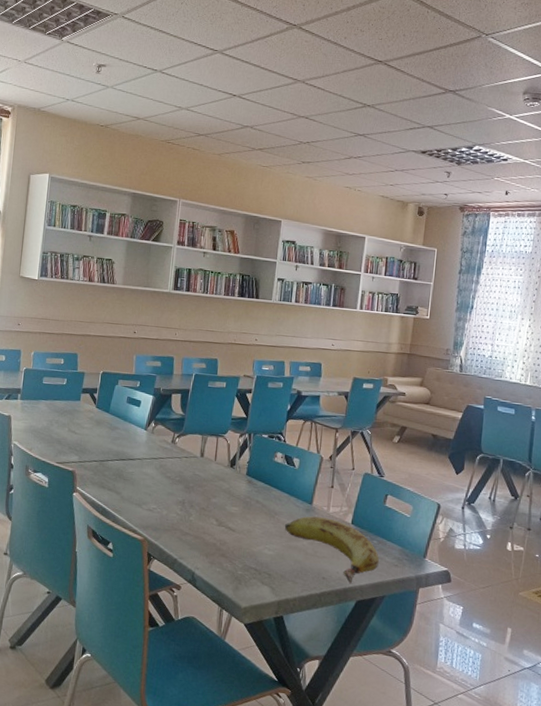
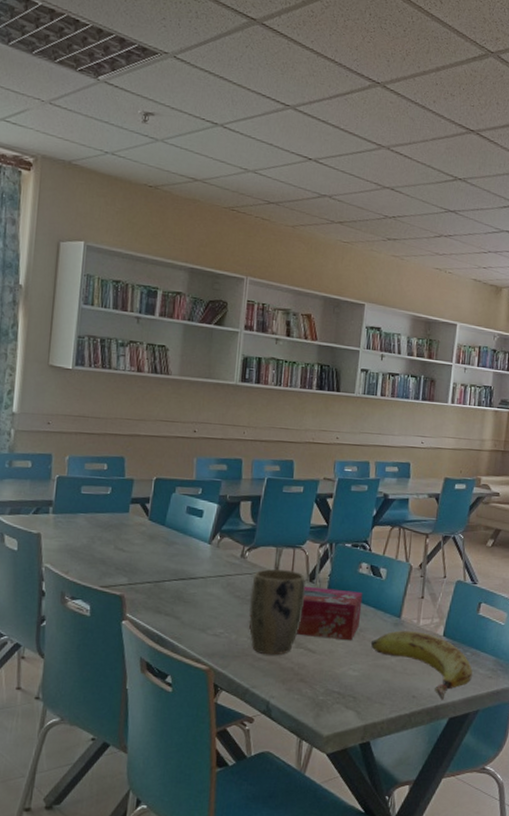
plant pot: none [177,454,227,531] -> present [248,569,306,655]
tissue box: none [178,471,278,523] -> present [249,586,363,641]

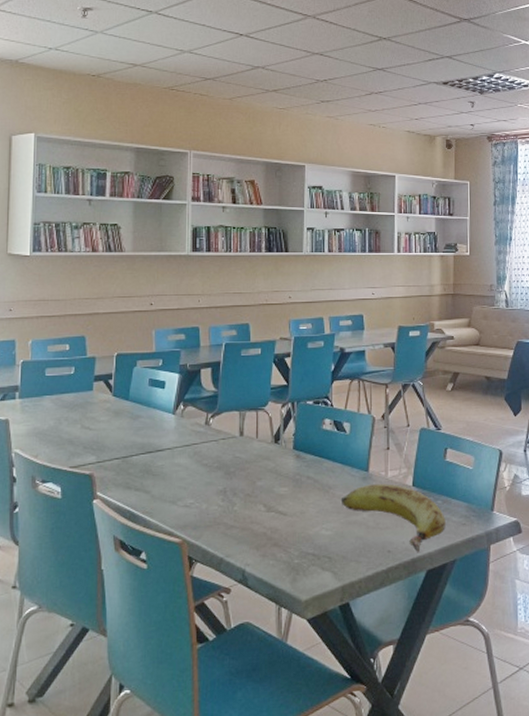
plant pot: present [248,569,306,655] -> none [217,432,271,522]
tissue box: present [249,586,363,641] -> none [219,447,329,500]

